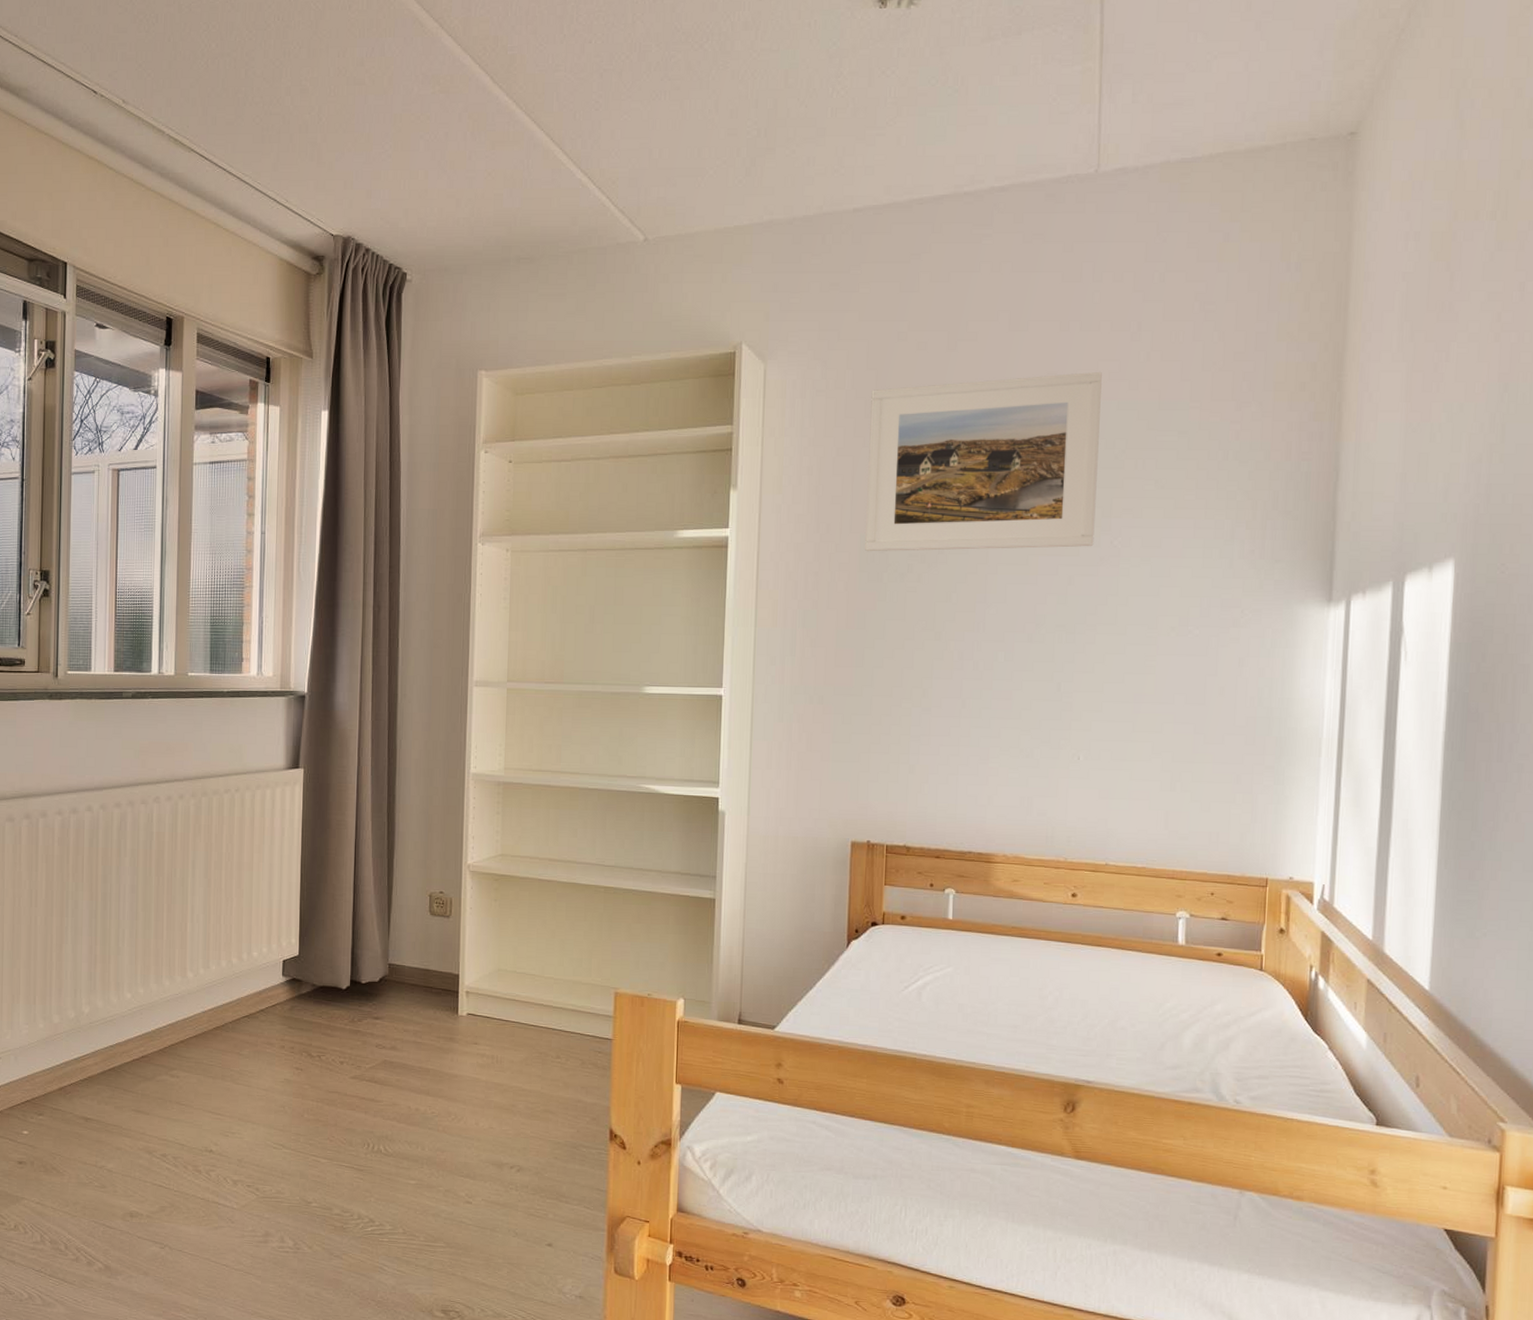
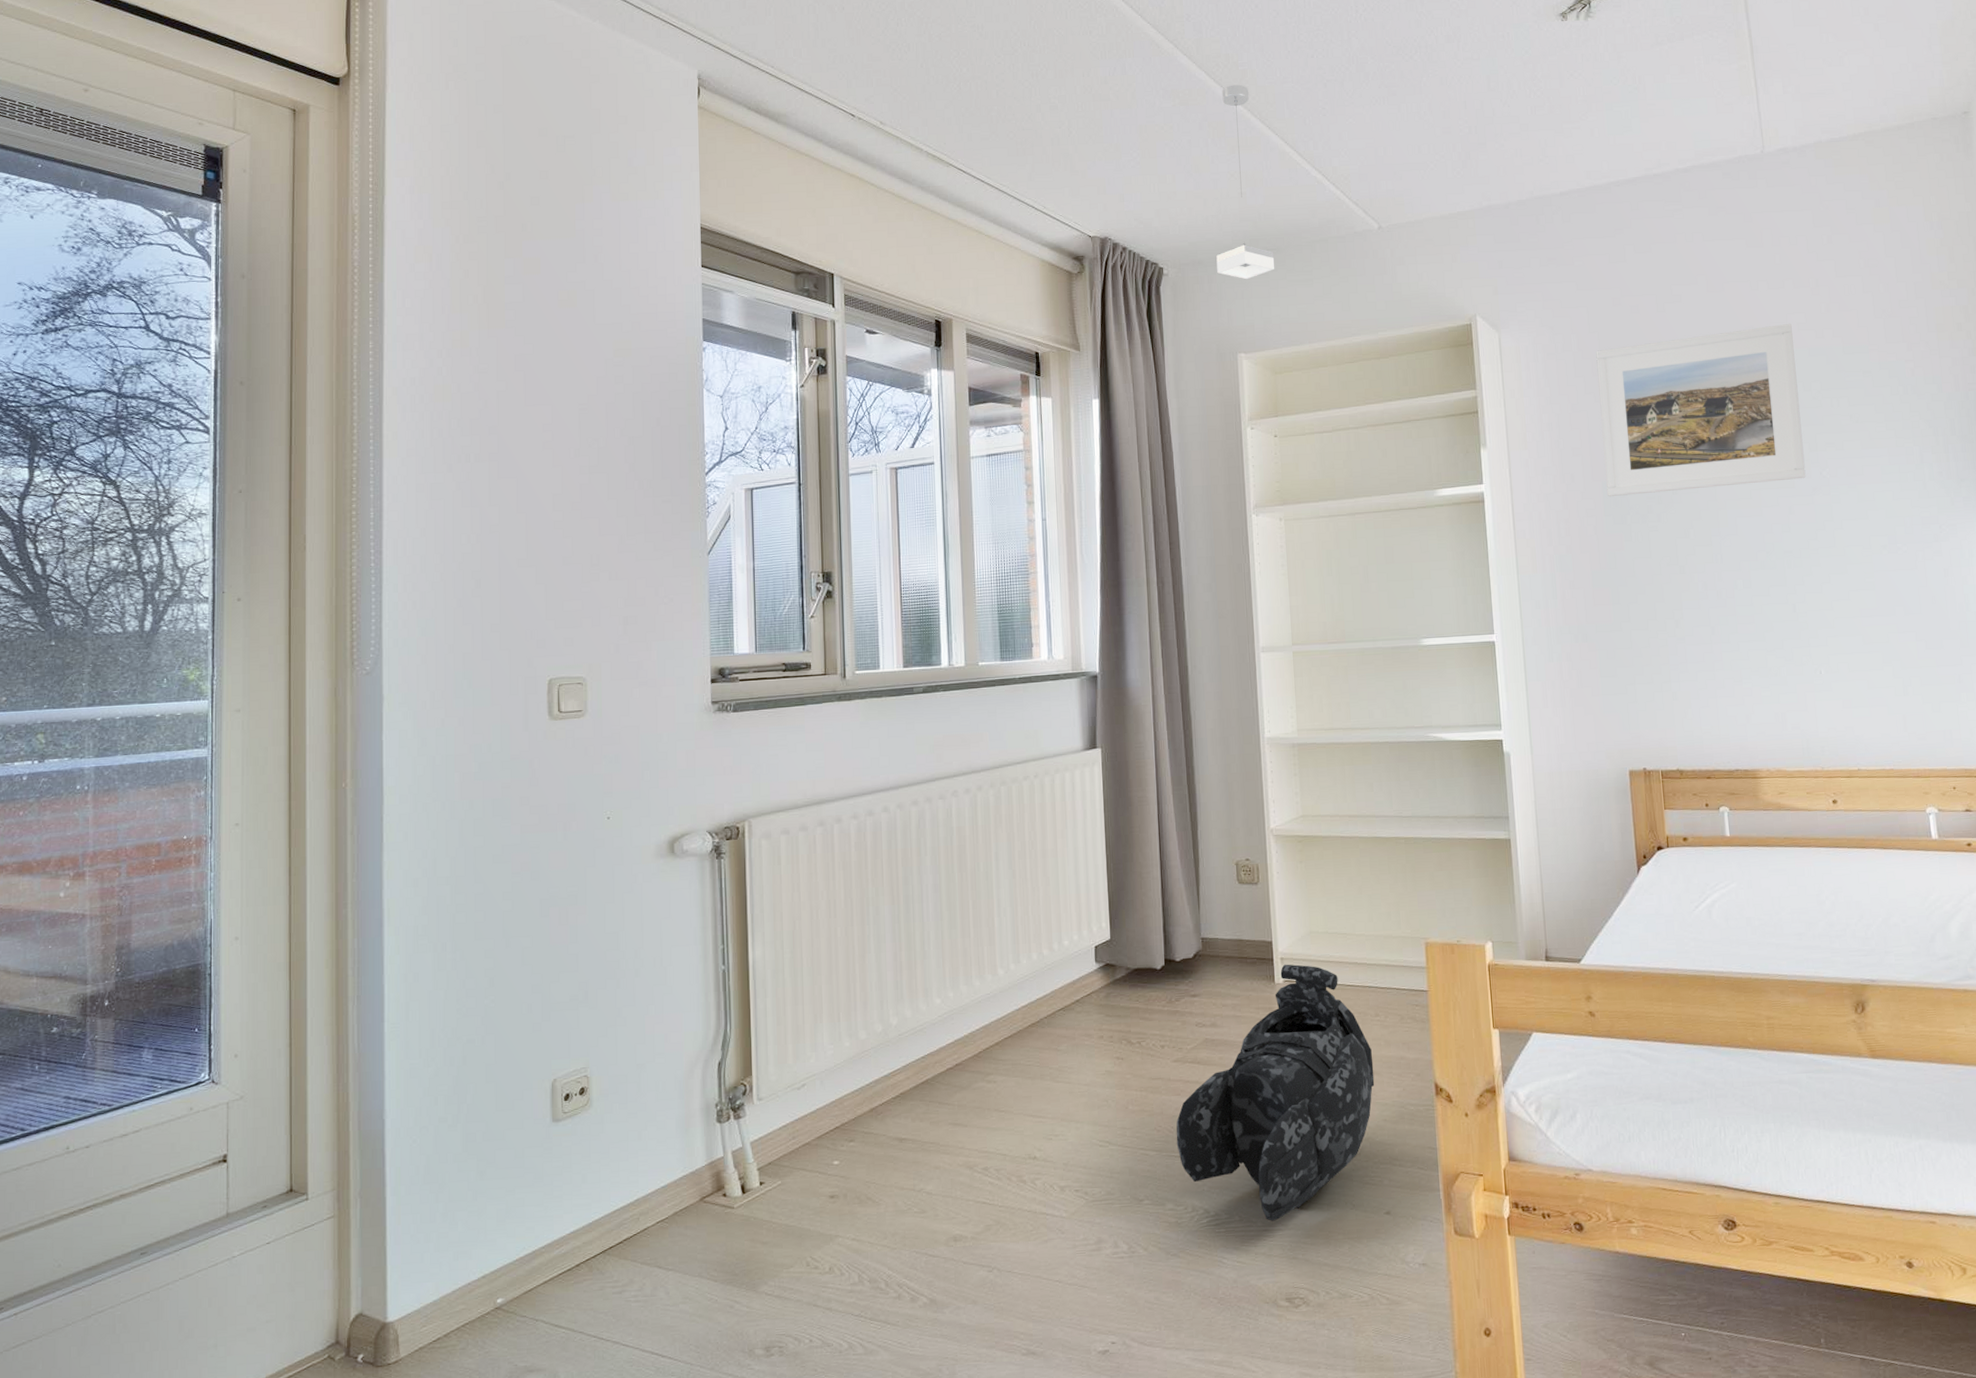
body armor: none [348,998,550,1238] -> present [1176,964,1375,1221]
pendant lamp: none [464,71,527,291] -> present [1216,84,1275,280]

